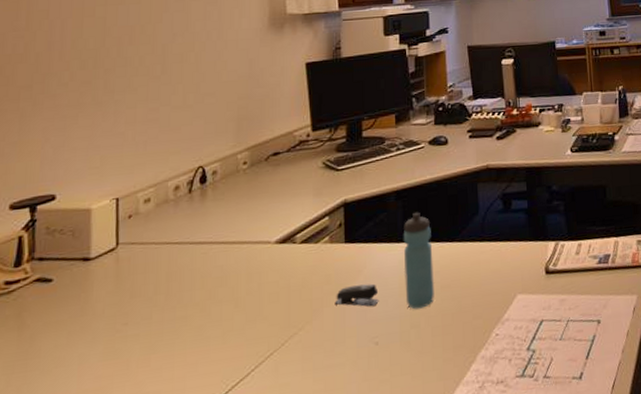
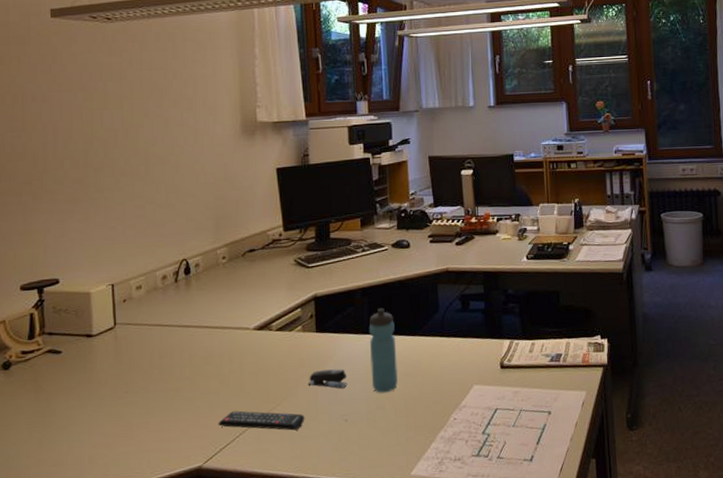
remote control: none [230,338,331,360] -> present [218,410,305,431]

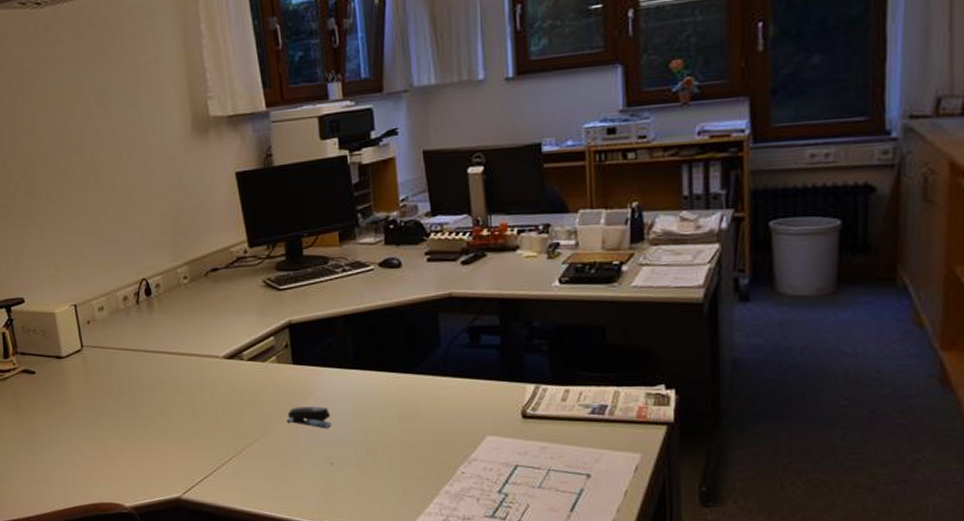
remote control: present [218,410,305,431] -> none [193,444,286,469]
water bottle: present [369,308,398,393] -> none [354,339,392,437]

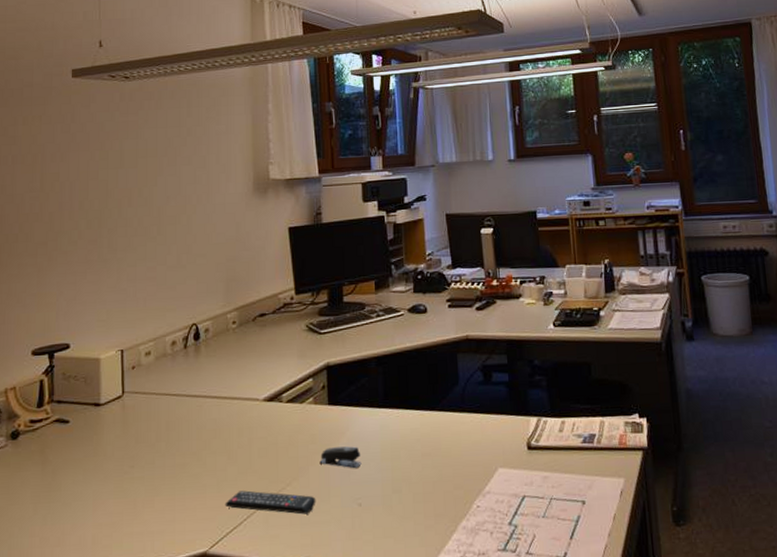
remote control: none [193,444,286,469] -> present [225,490,316,515]

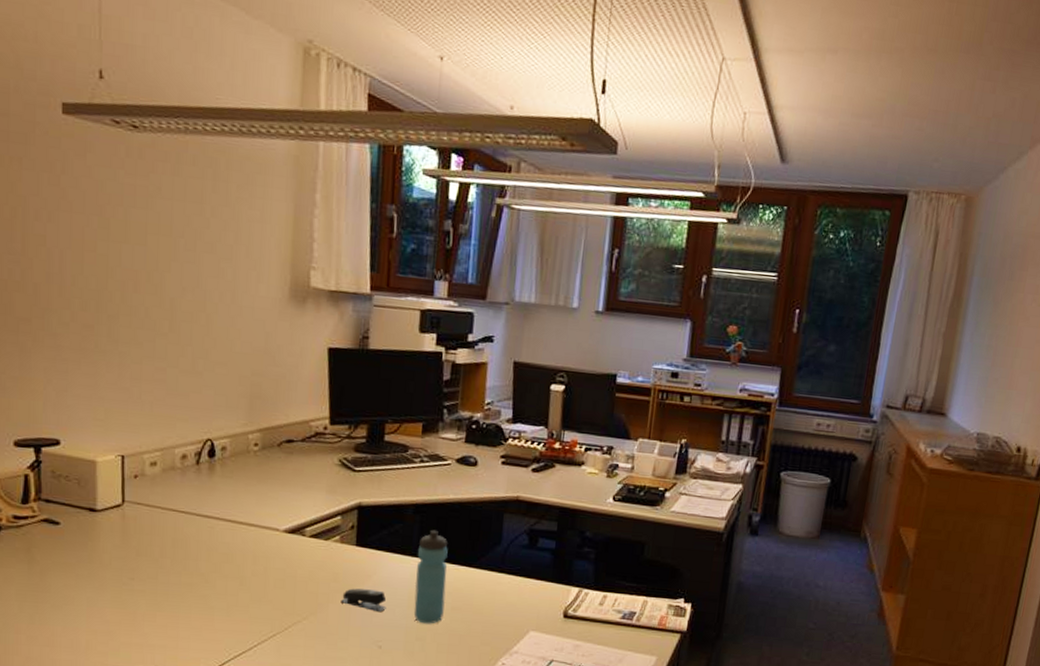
remote control: present [225,490,316,515] -> none [234,618,334,649]
water bottle: none [384,379,416,475] -> present [413,529,448,624]

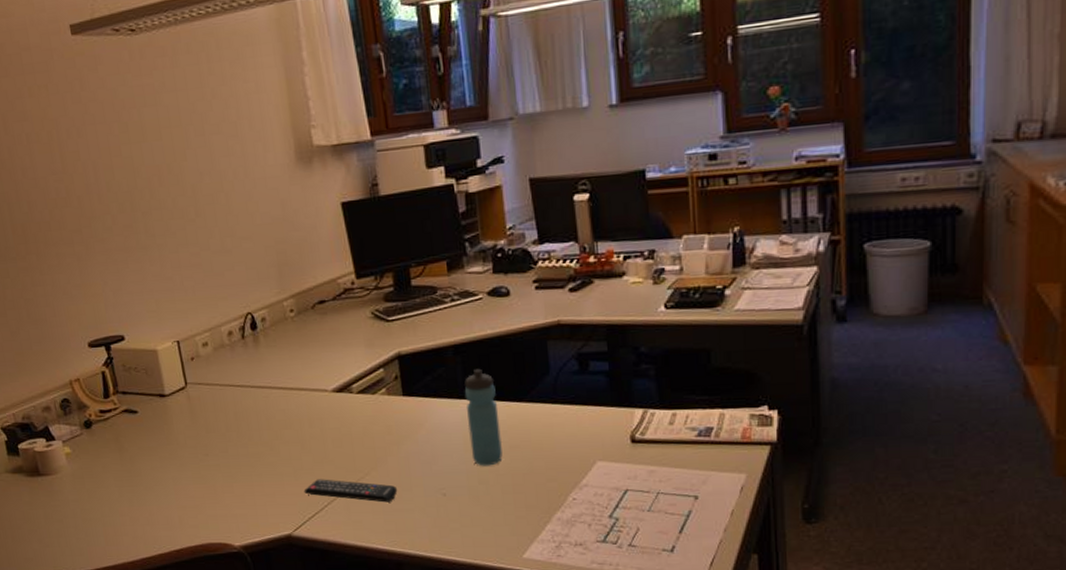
remote control: none [234,618,334,649] -> present [303,479,398,503]
stapler: present [341,588,387,612] -> none [398,437,444,459]

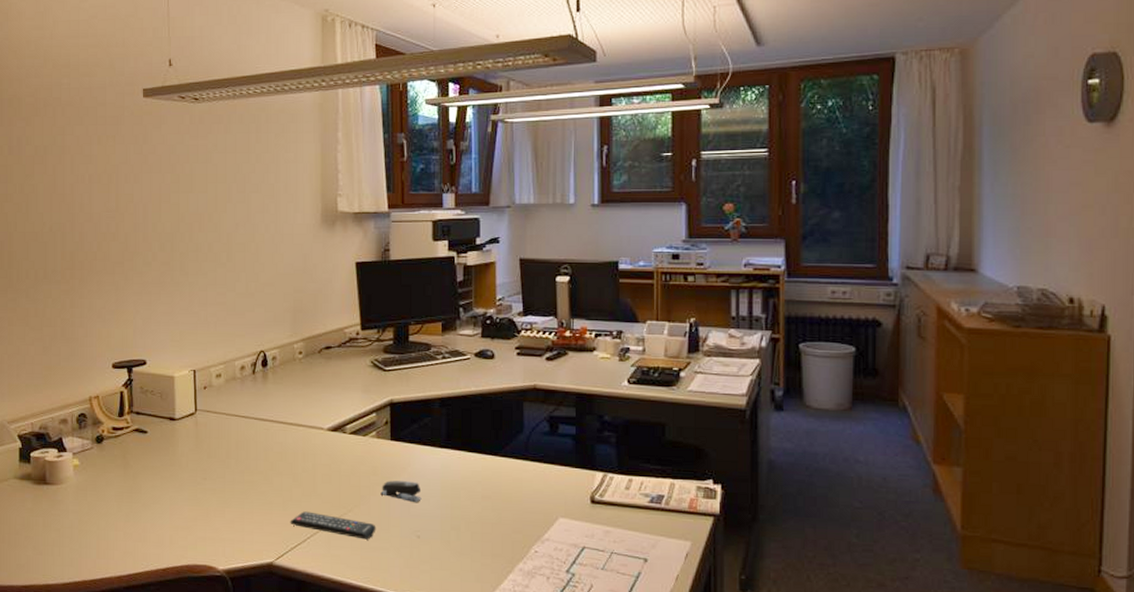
stapler: none [398,437,444,459] -> present [380,480,422,502]
water bottle: present [464,368,503,466] -> none [446,421,476,513]

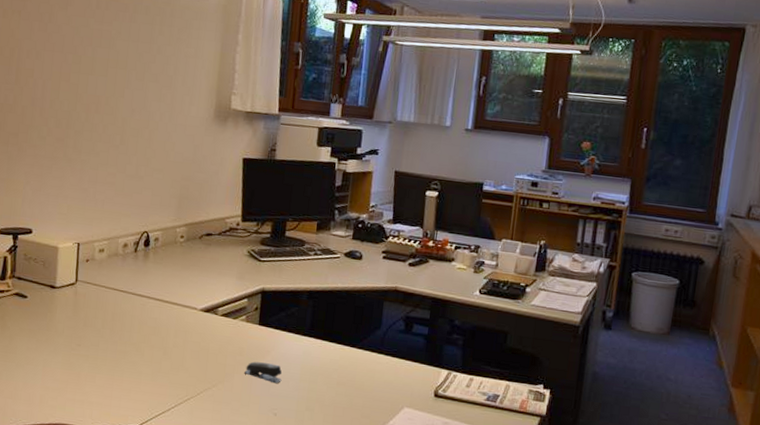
remote control: present [290,511,376,540] -> none [156,383,237,414]

